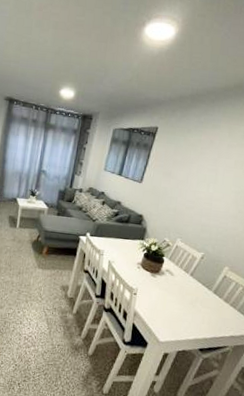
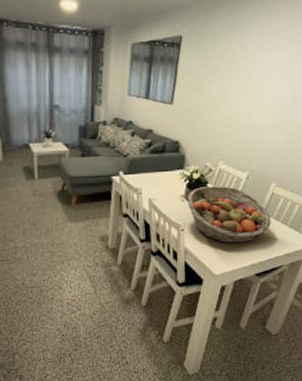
fruit basket: none [143,258,221,317] -> present [187,185,271,243]

